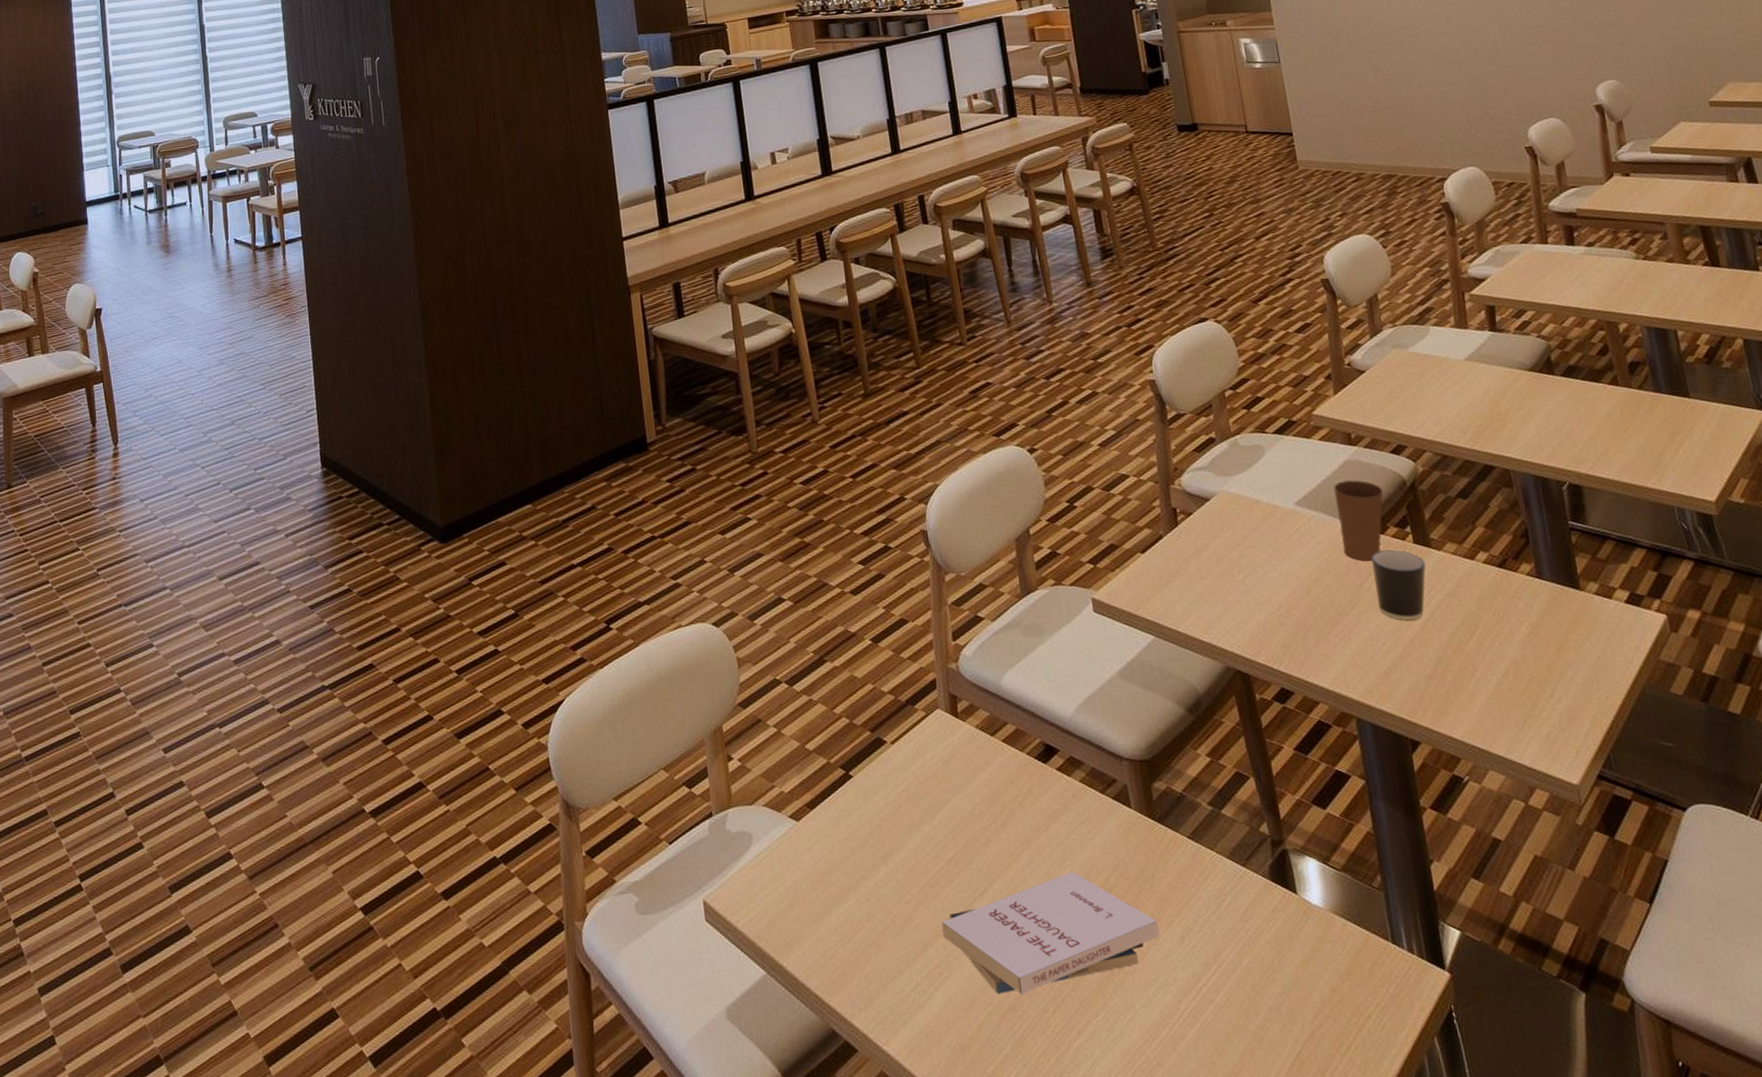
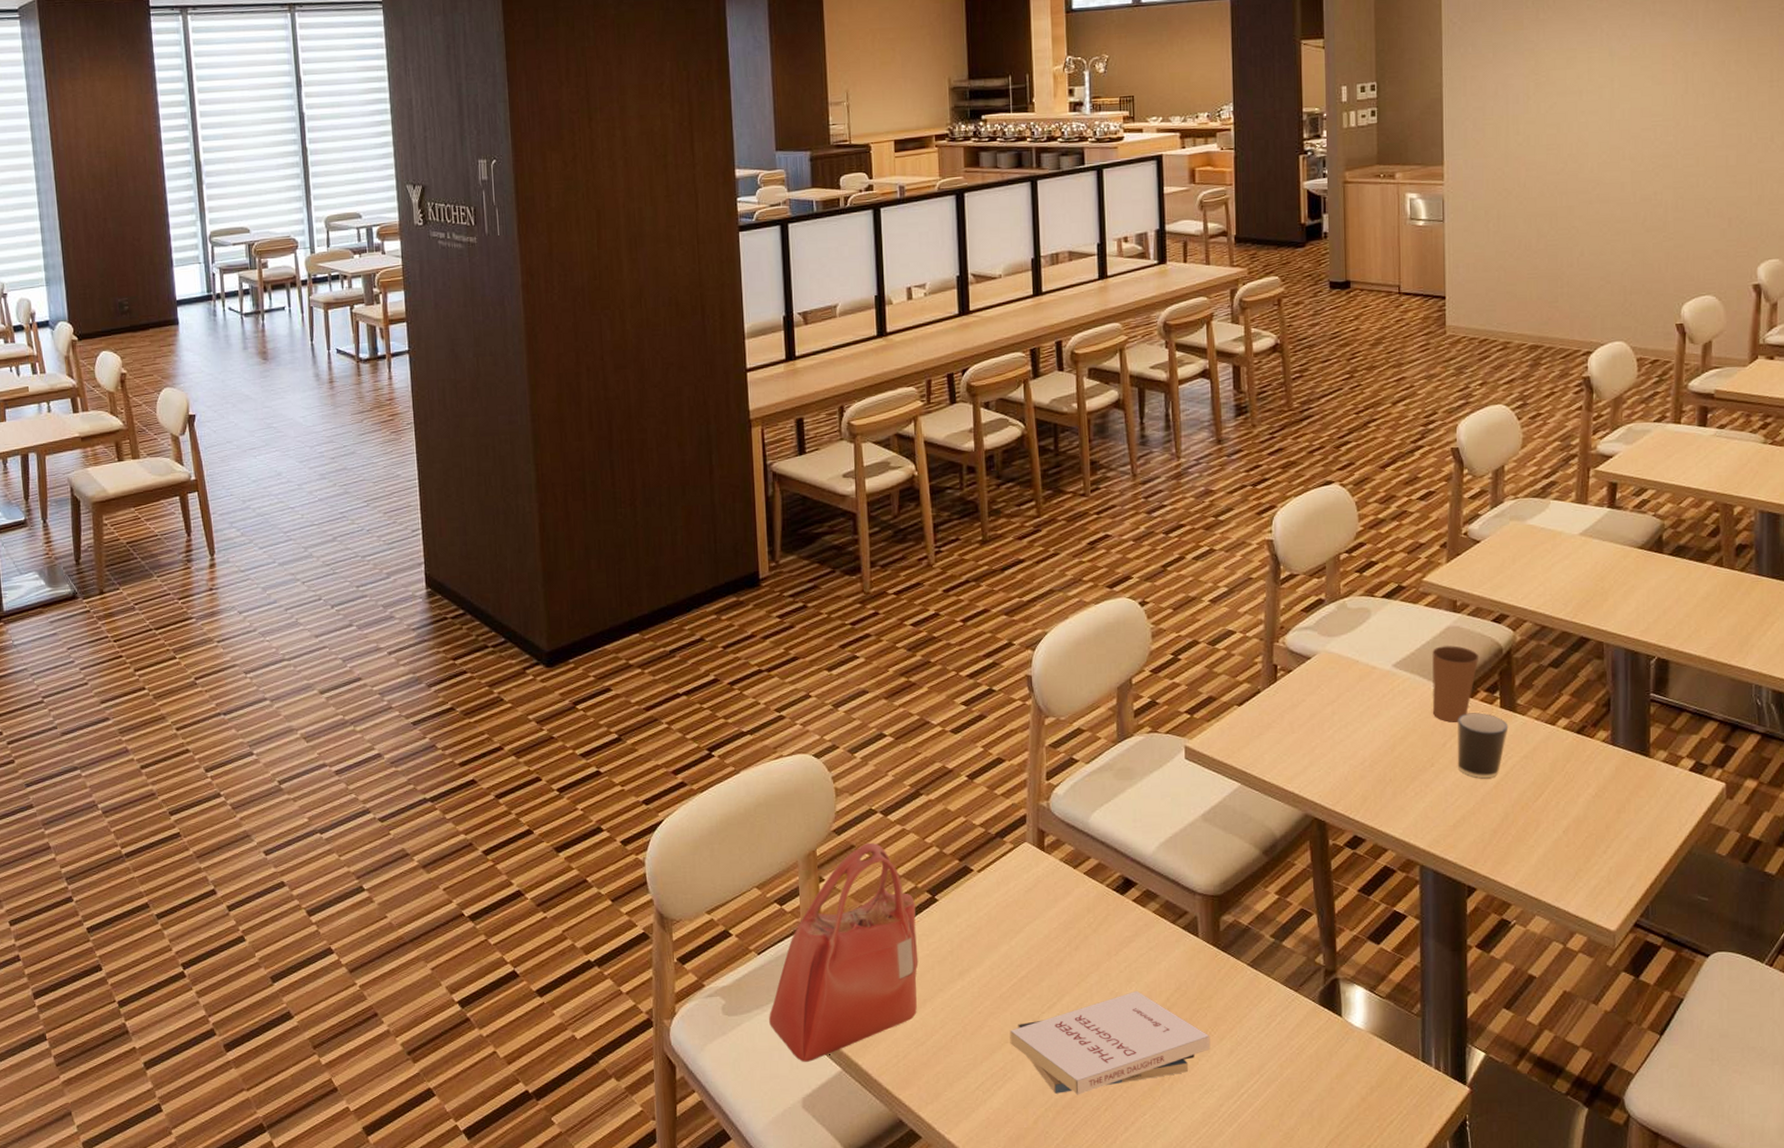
handbag: none [685,715,841,966] -> present [769,842,919,1062]

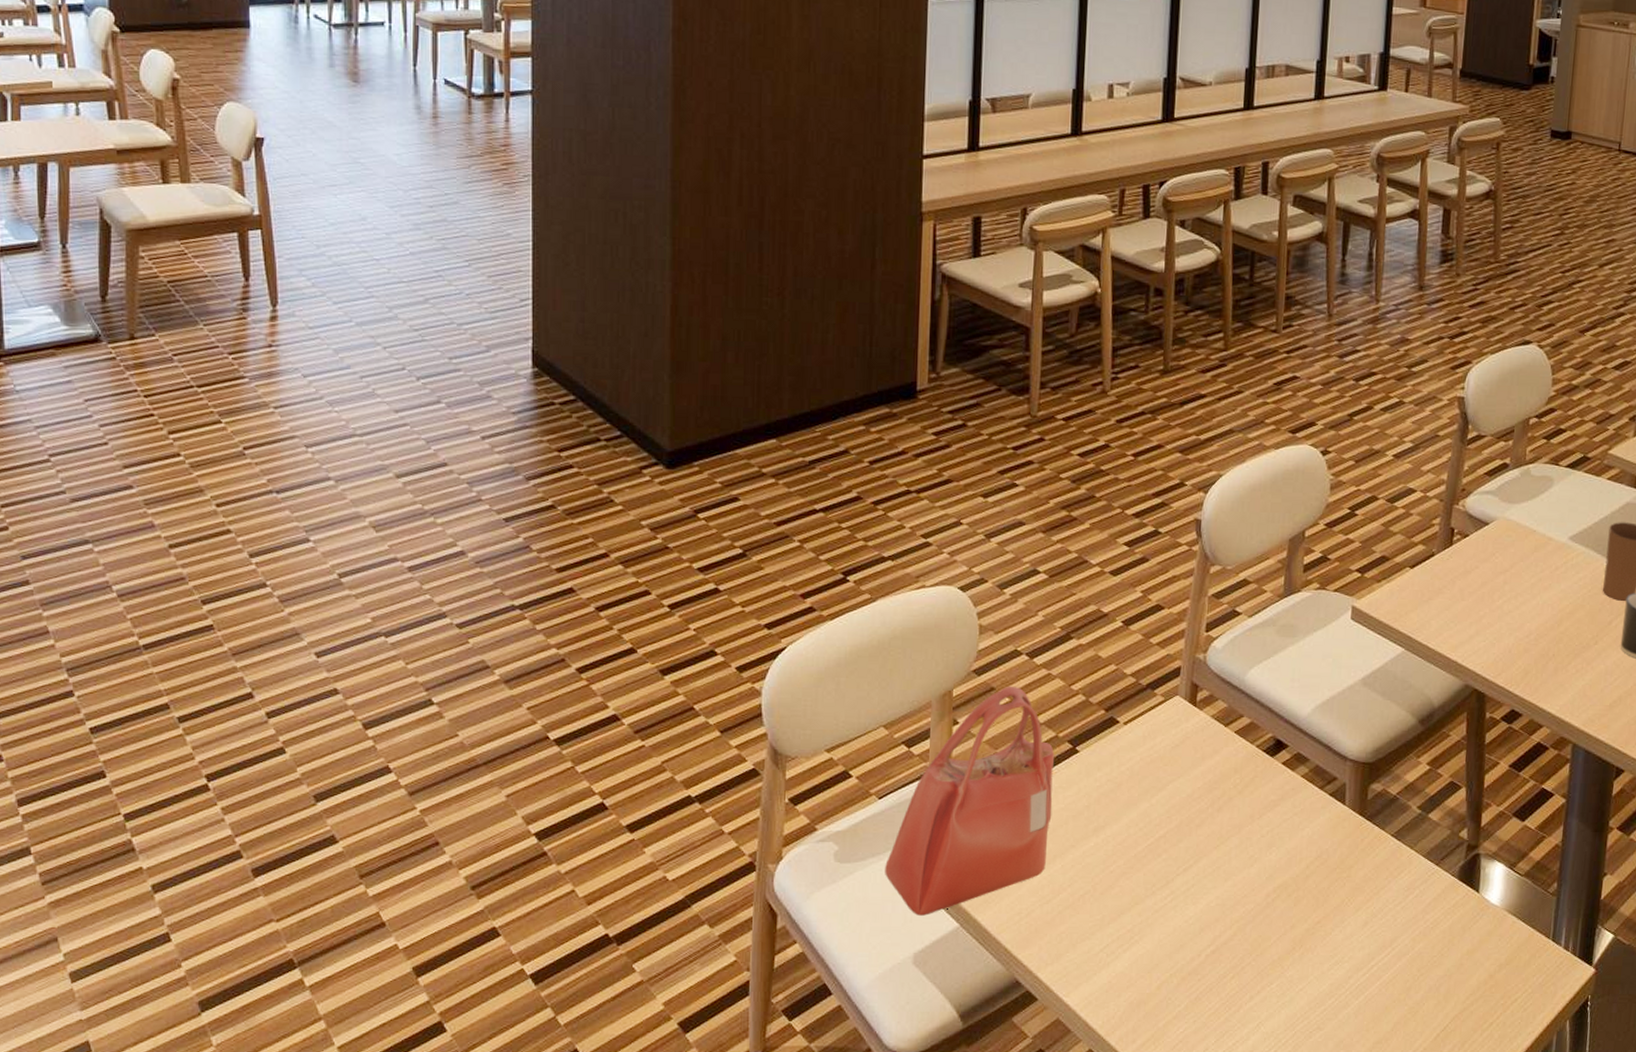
books: present [1009,990,1211,1095] -> none [1140,856,1346,962]

